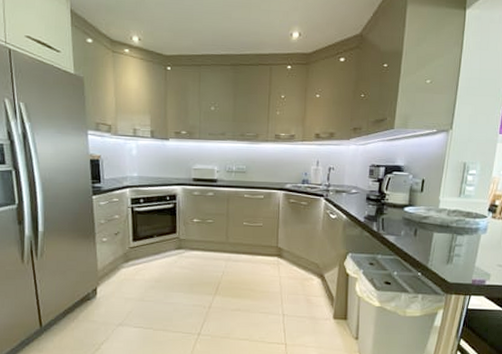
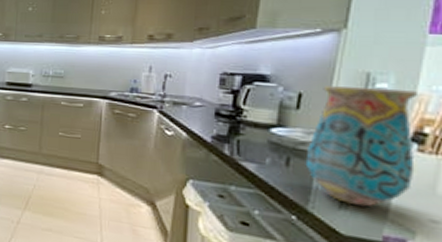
vase: none [426,173,492,261] -> present [305,86,417,207]

